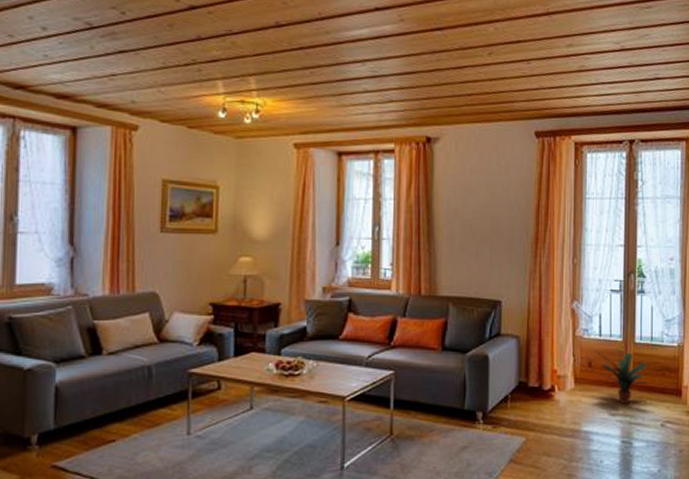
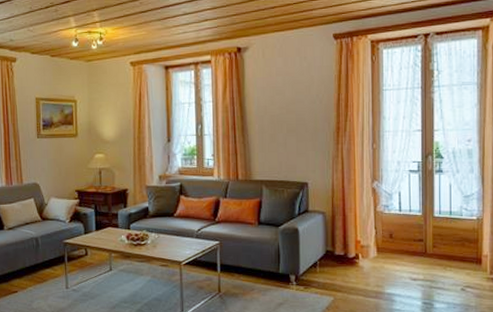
potted plant: present [595,351,648,405] -> none [395,225,448,271]

